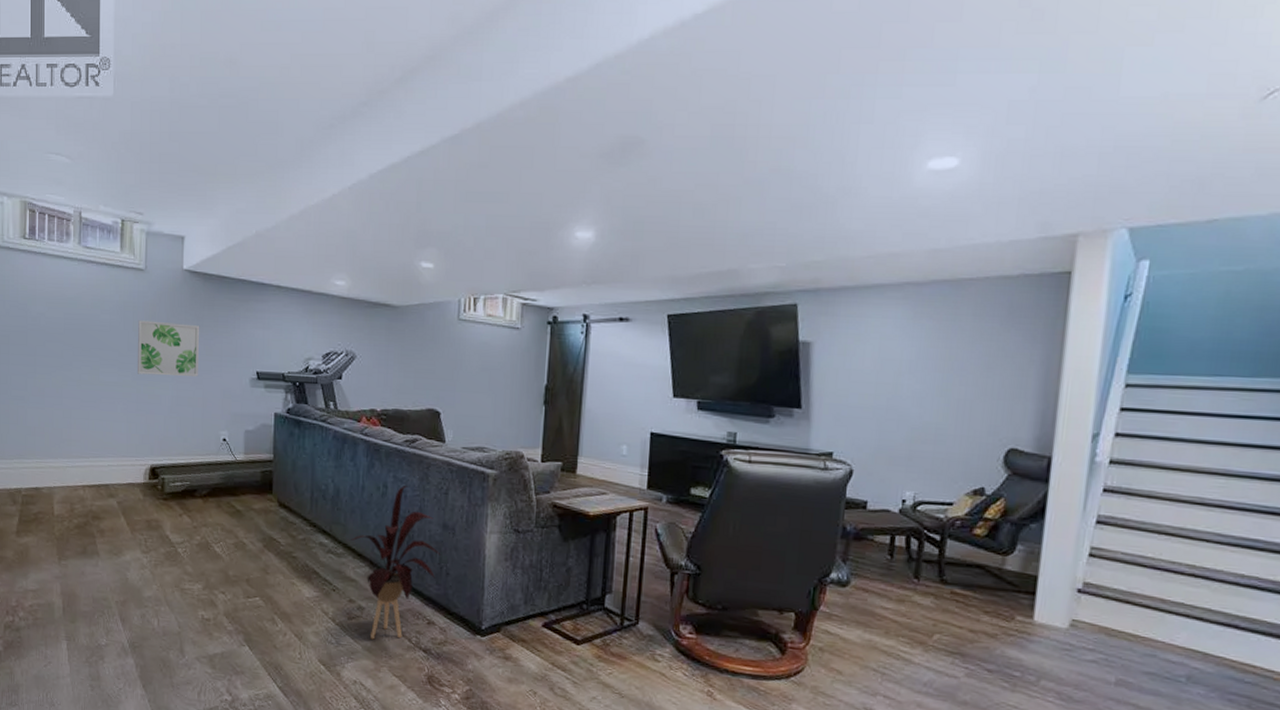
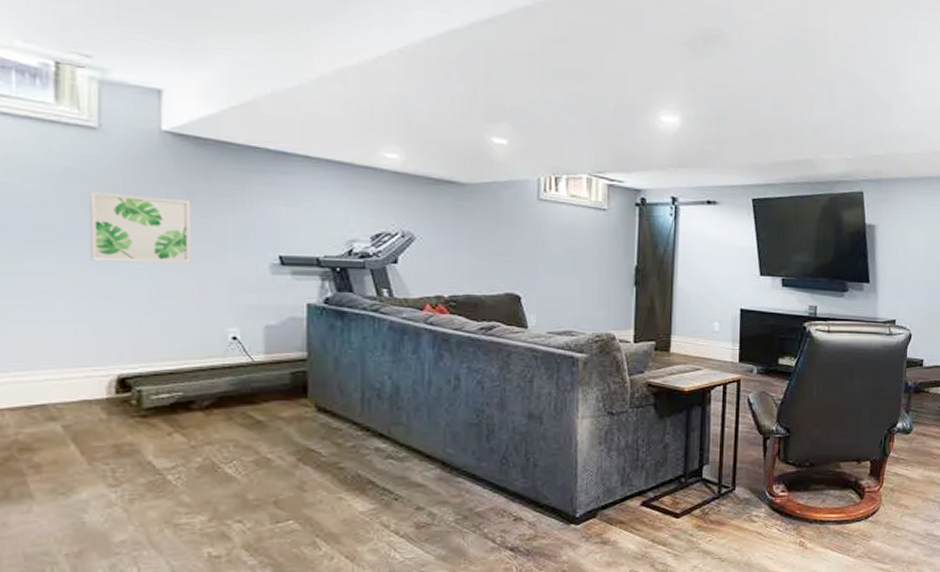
house plant: present [350,486,441,640] -> none [416,377,527,547]

